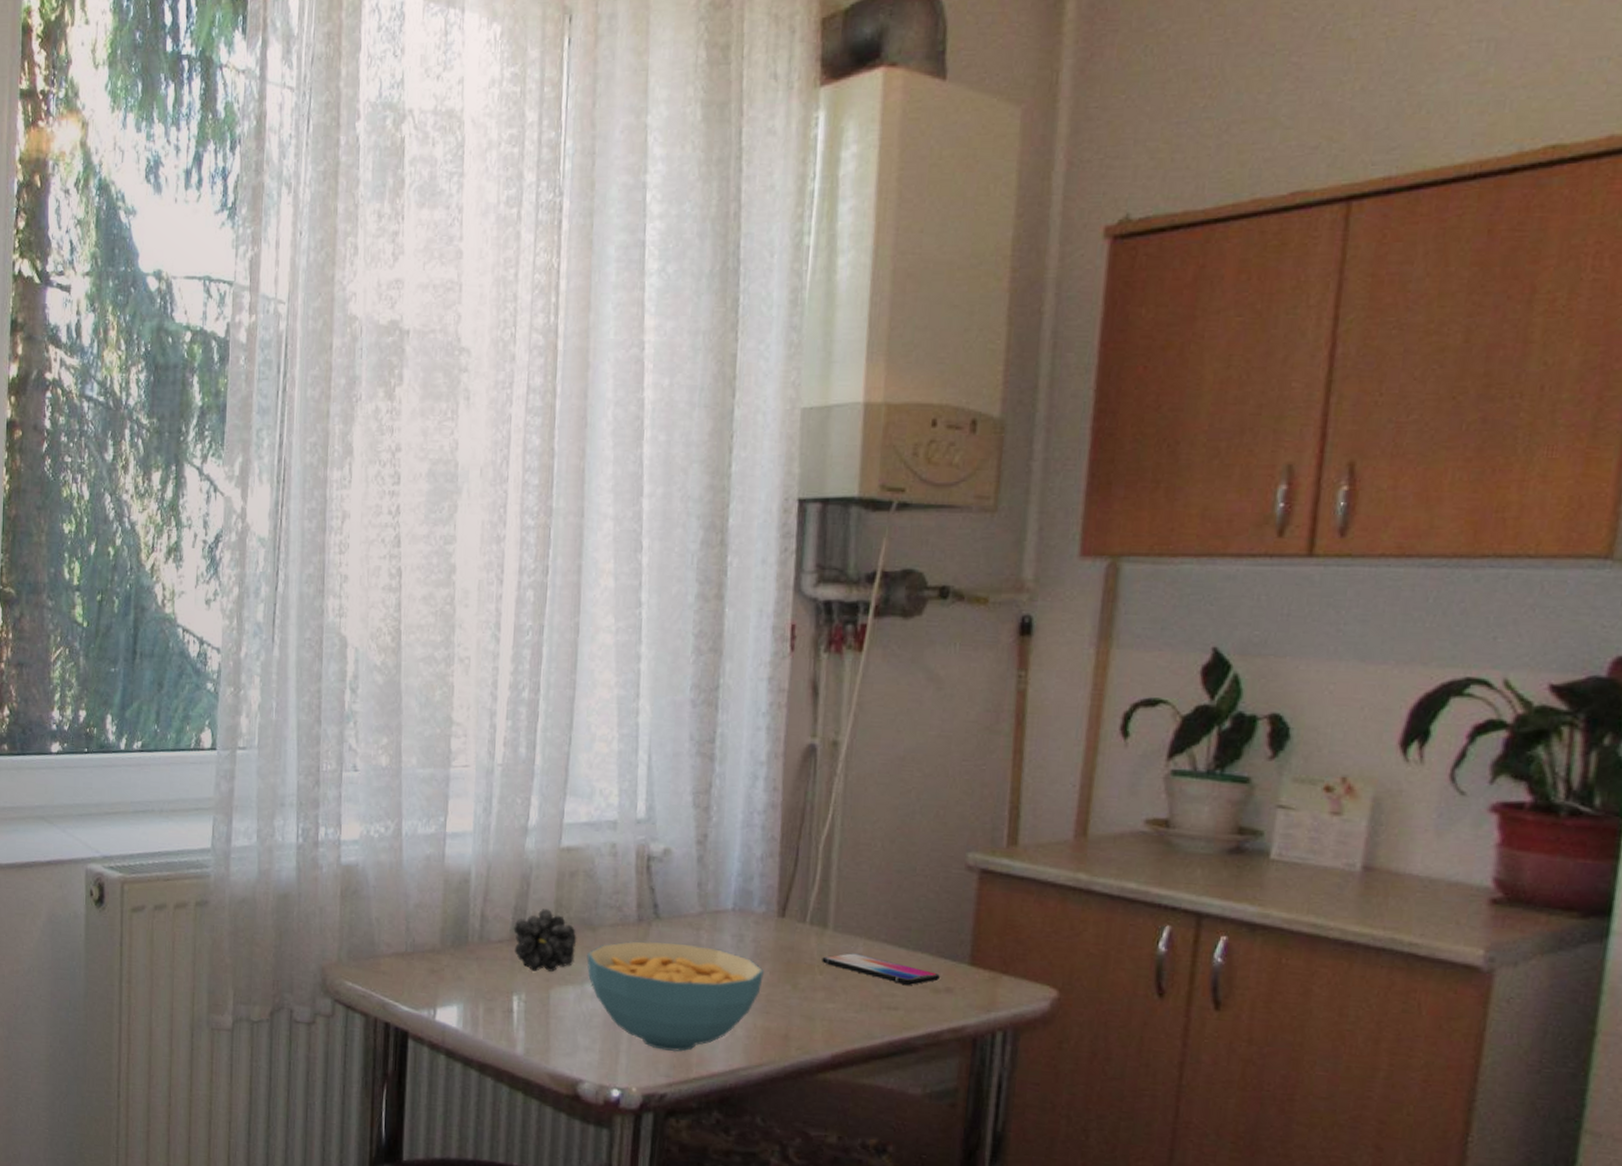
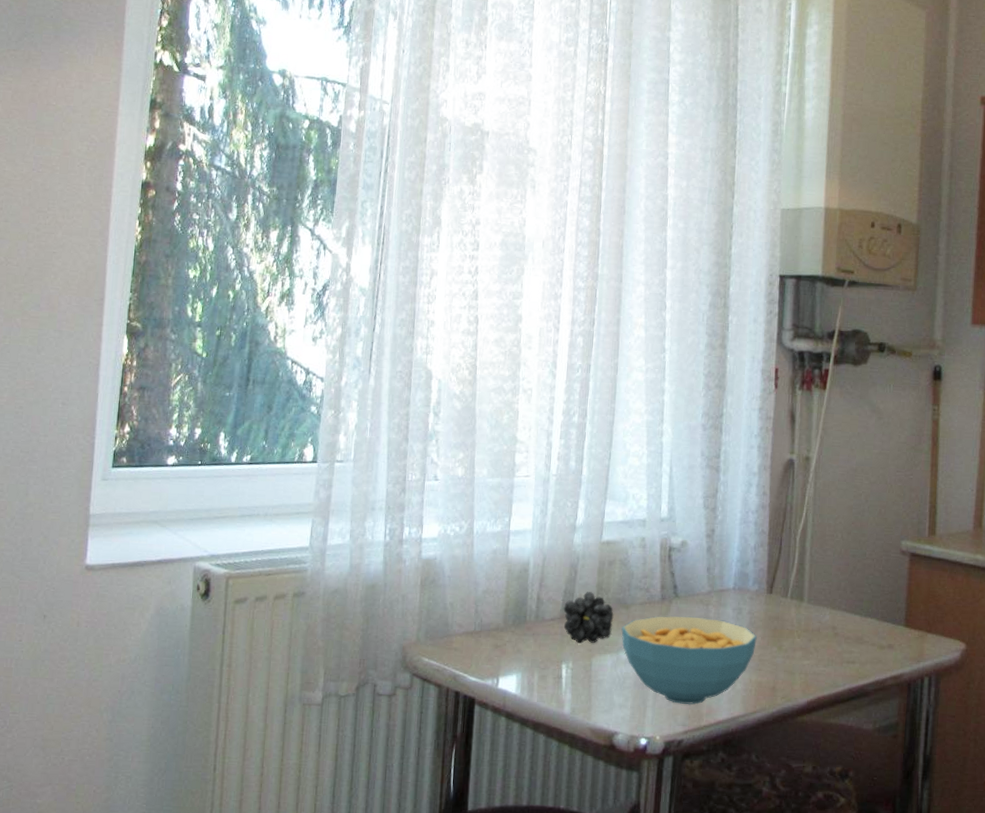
smartphone: present [822,953,940,986] -> none [799,620,884,644]

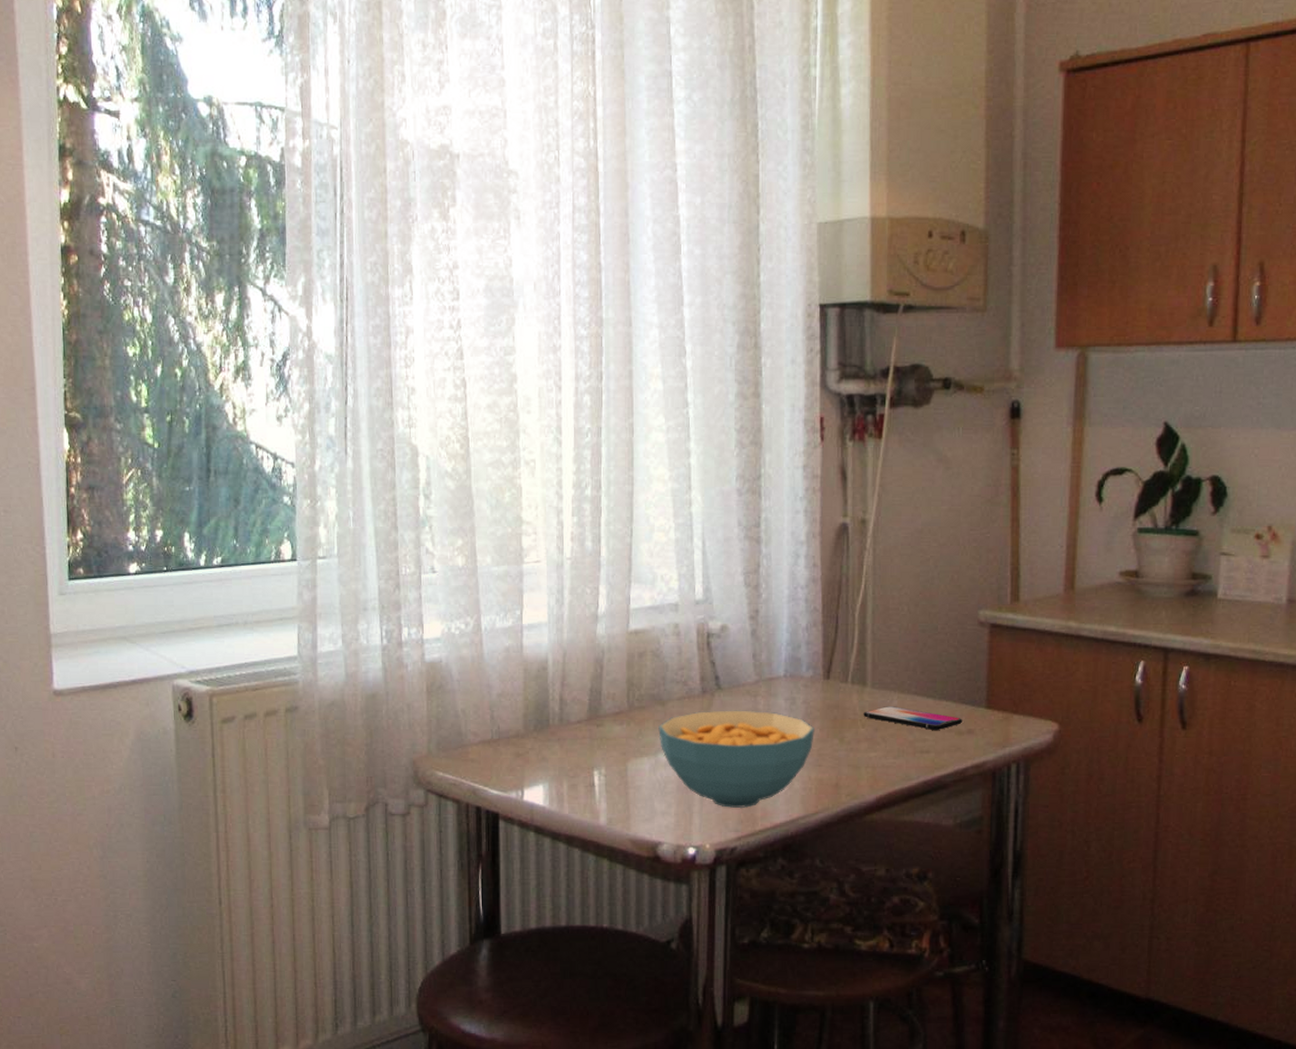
fruit: present [563,592,614,644] -> none [590,689,649,747]
smartphone: none [799,620,884,644] -> present [863,706,962,731]

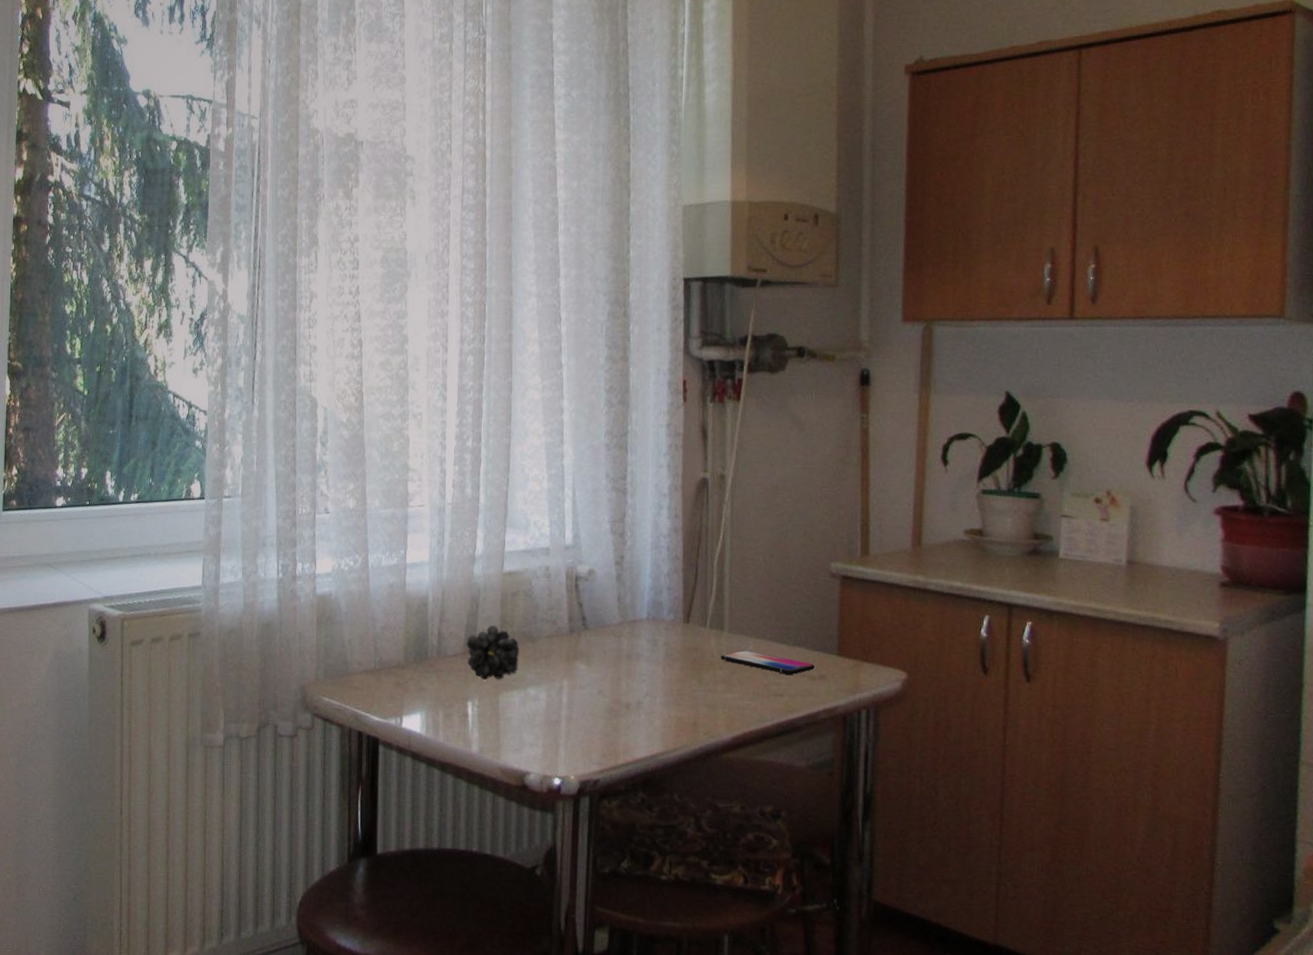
fruit: none [590,689,649,747] -> present [466,625,520,680]
cereal bowl: present [658,710,815,809] -> none [528,649,675,743]

